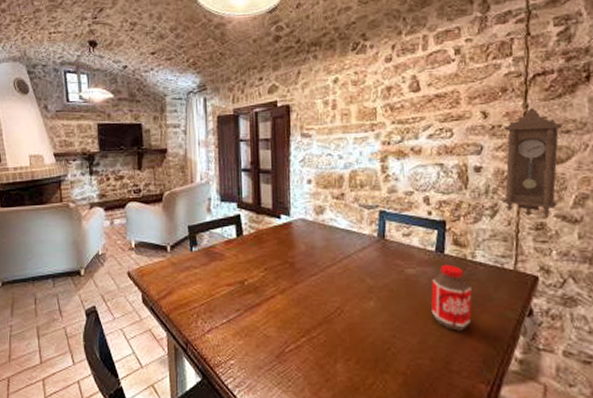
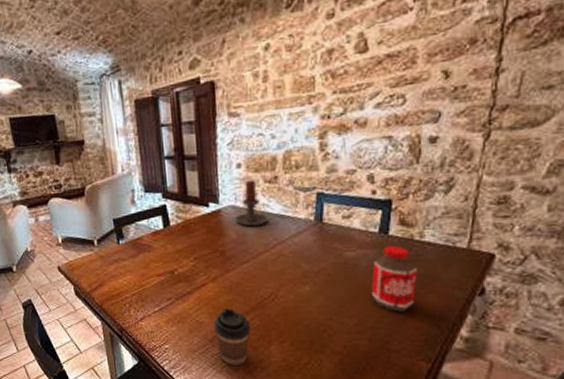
coffee cup: none [280,322,318,385] -> present [213,308,251,365]
candle holder: none [304,195,336,240] -> present [235,179,268,227]
pendulum clock: present [501,108,563,216] -> none [459,61,544,190]

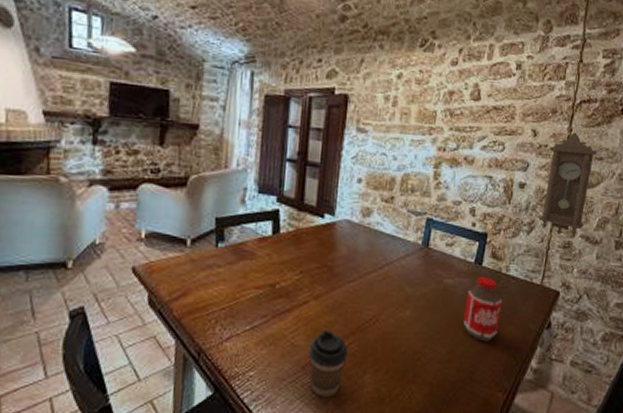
candle holder: present [235,179,268,227] -> none [348,196,380,245]
pendulum clock: none [459,61,544,190] -> present [538,132,598,235]

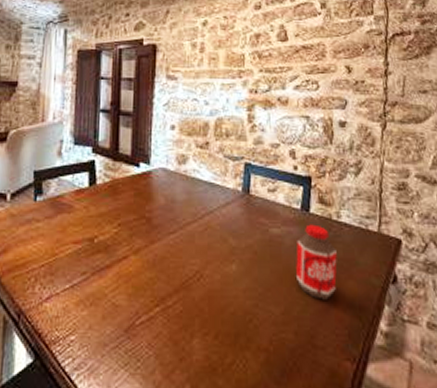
coffee cup: present [308,330,348,397] -> none [131,288,173,366]
pendulum clock: present [538,132,598,235] -> none [365,66,420,175]

